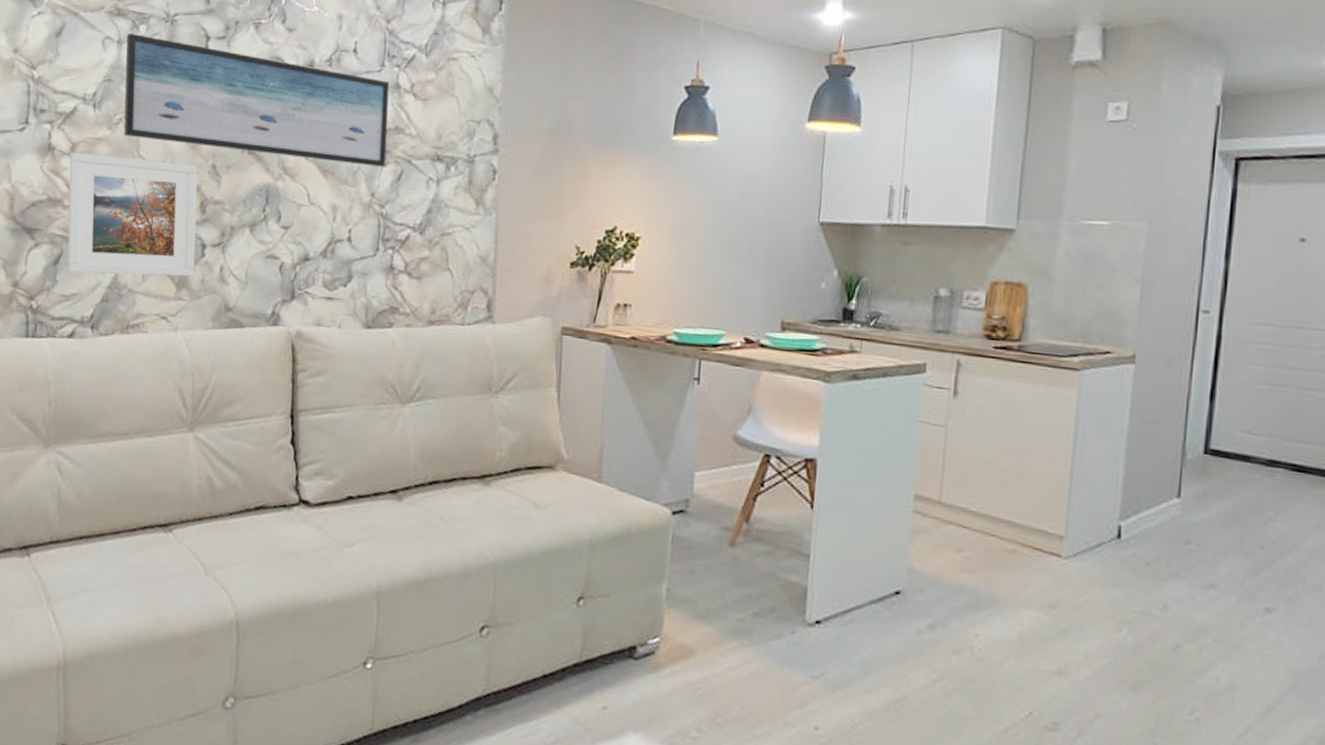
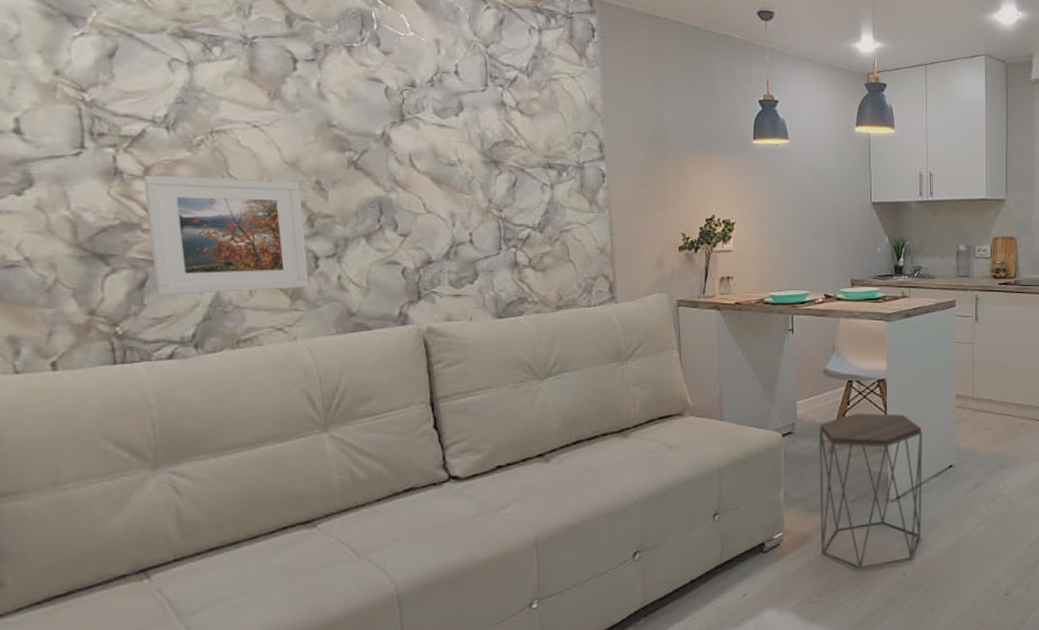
wall art: present [123,32,390,167] -> none [197,55,499,176]
side table: none [707,498,861,712] -> present [818,413,922,570]

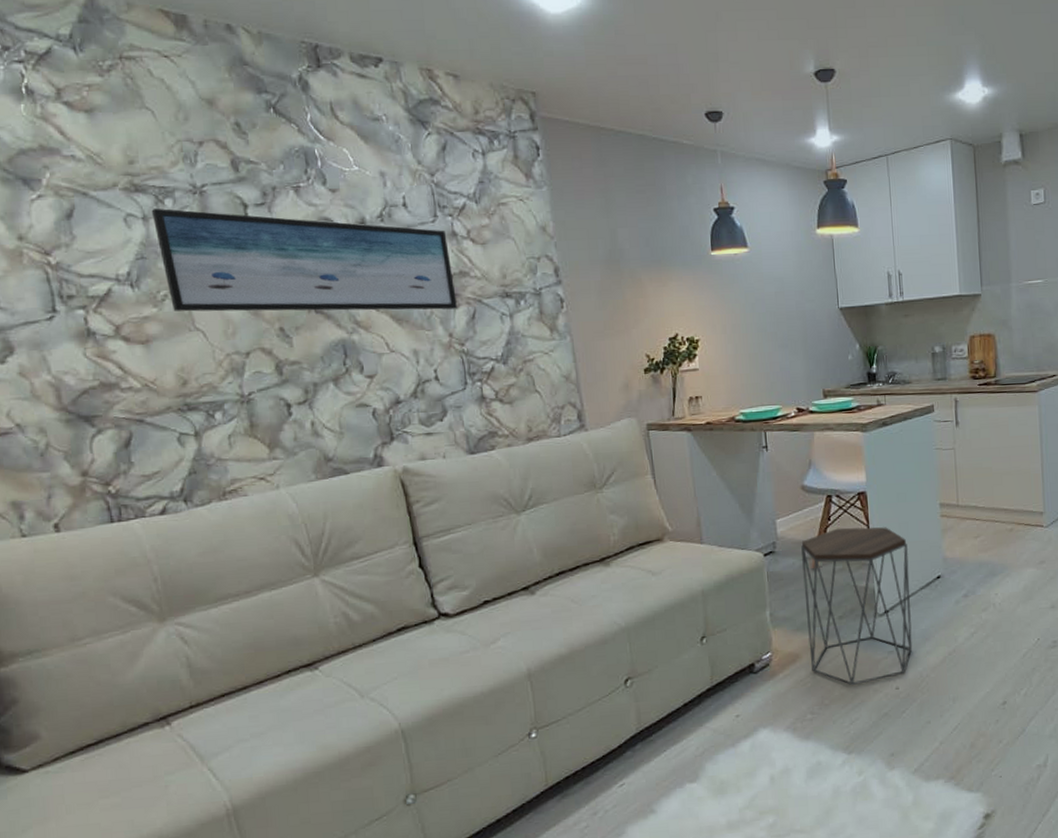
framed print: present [143,175,309,296] -> none [115,330,285,453]
wall art: none [197,55,499,176] -> present [151,208,457,312]

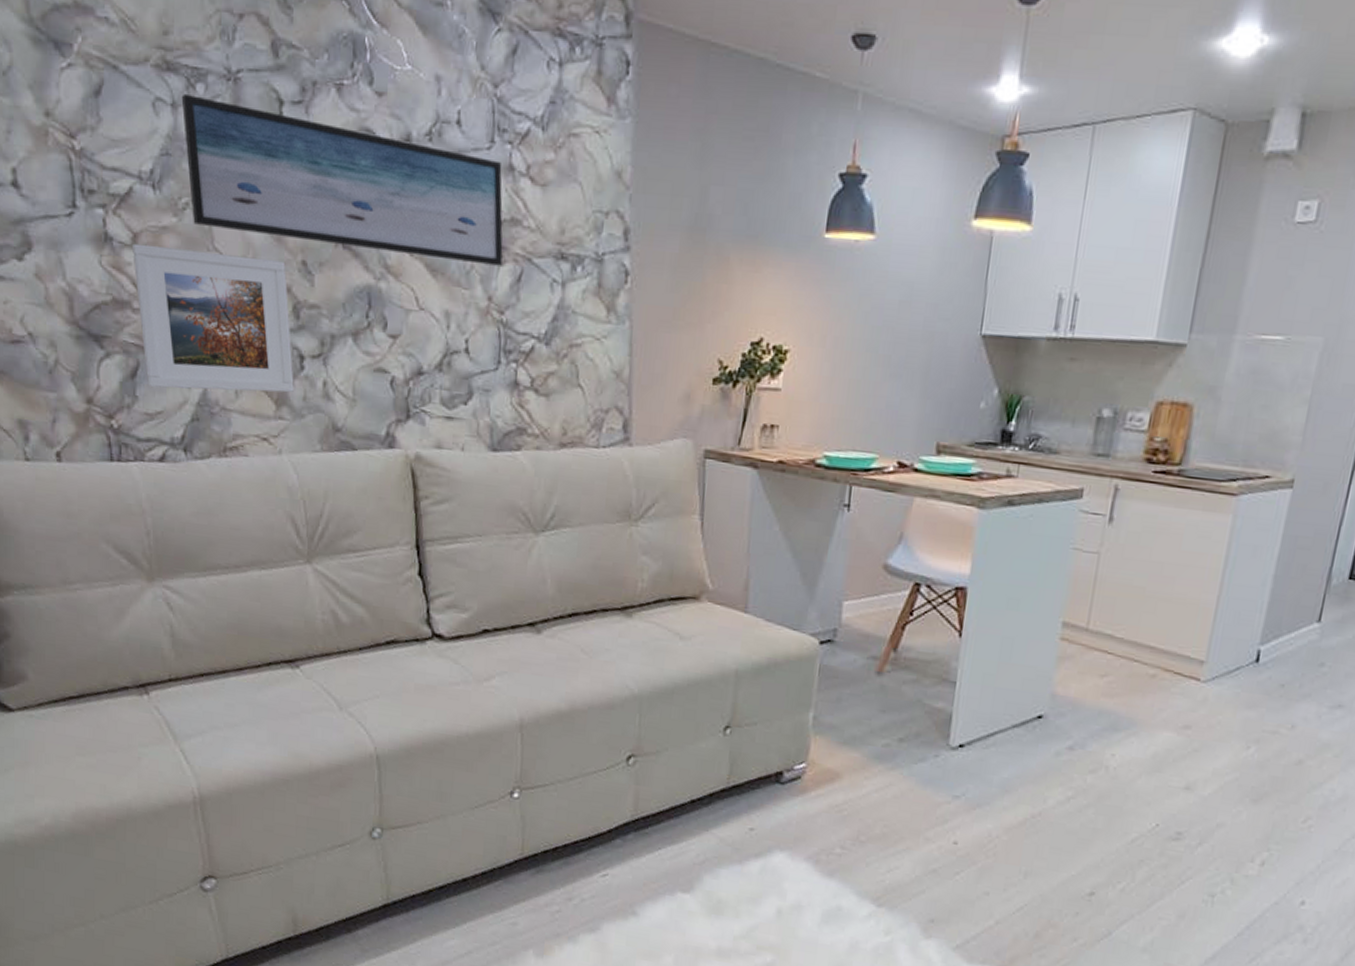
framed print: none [115,330,285,453] -> present [131,243,294,393]
side table: present [801,527,913,686] -> none [852,627,1007,828]

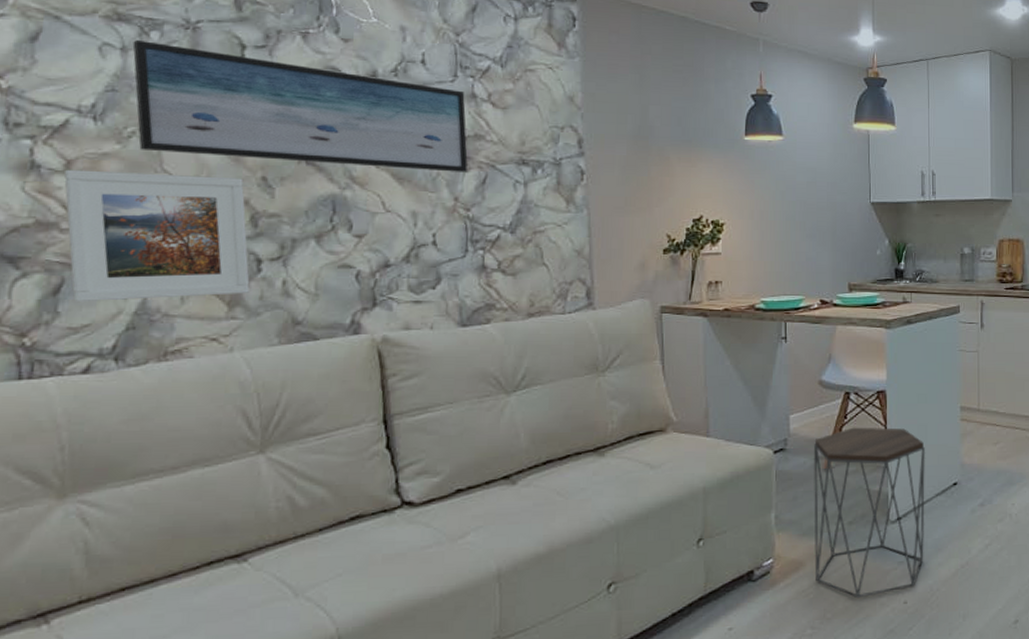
side table: none [852,627,1007,828] -> present [813,427,925,599]

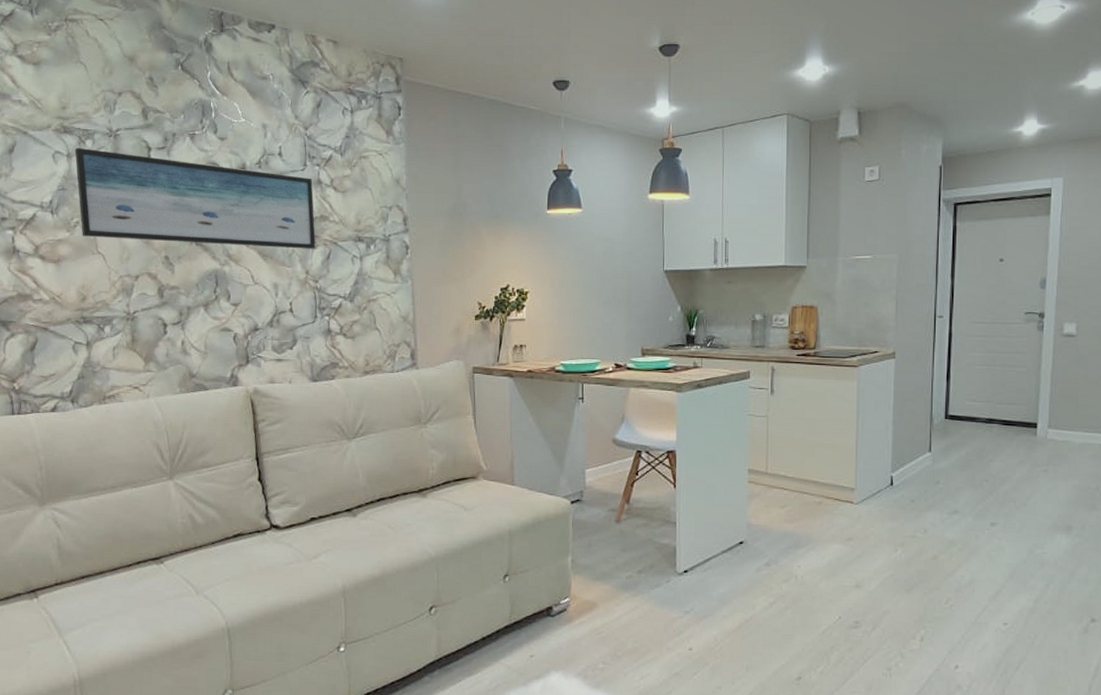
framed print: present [63,169,250,303] -> none [34,253,159,357]
side table: present [813,427,925,599] -> none [606,483,712,641]

